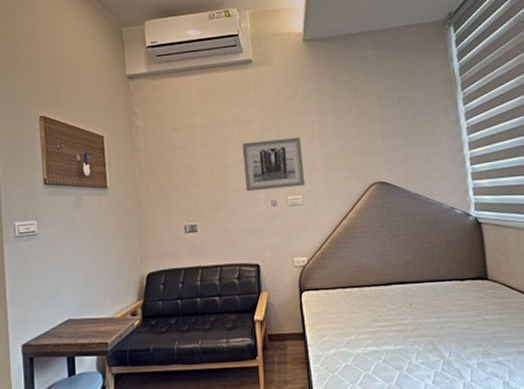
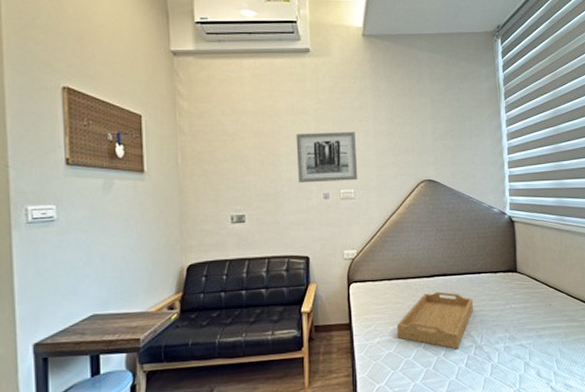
serving tray: none [353,300,438,364] -> present [397,291,473,349]

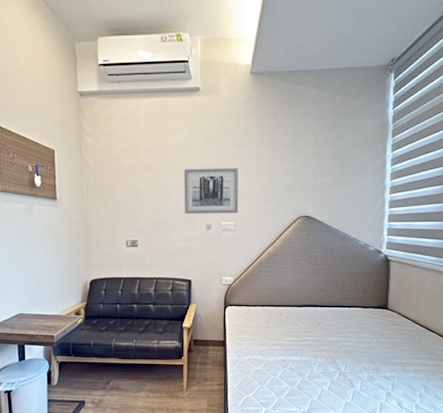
serving tray: present [397,291,473,349] -> none [266,320,341,373]

